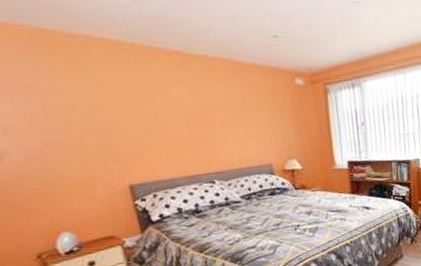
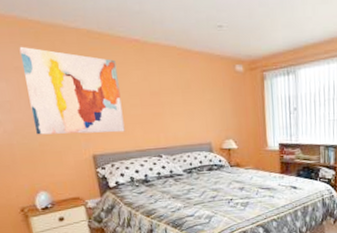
wall art: none [28,60,169,165] -> present [19,46,125,135]

